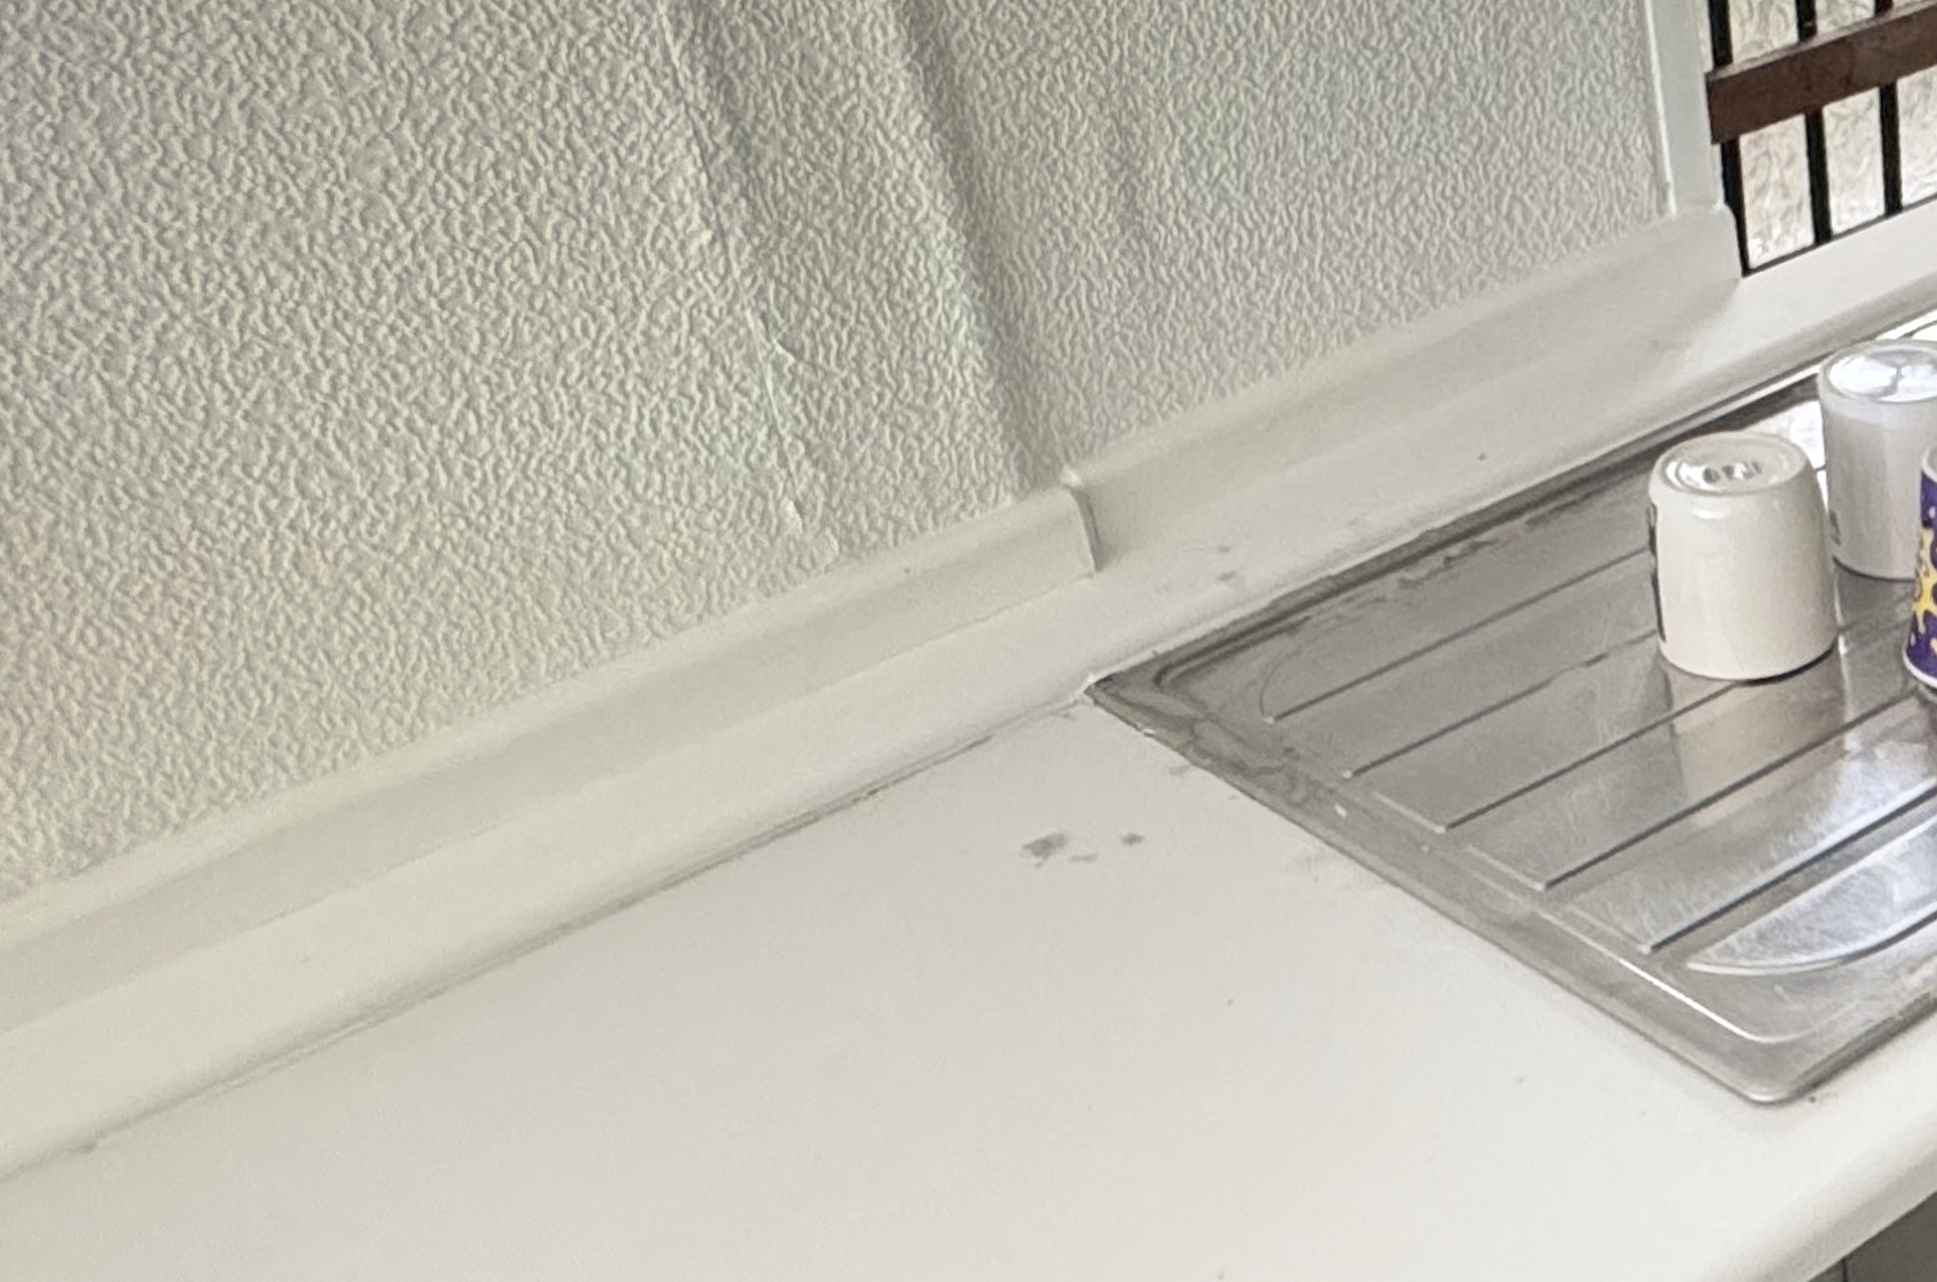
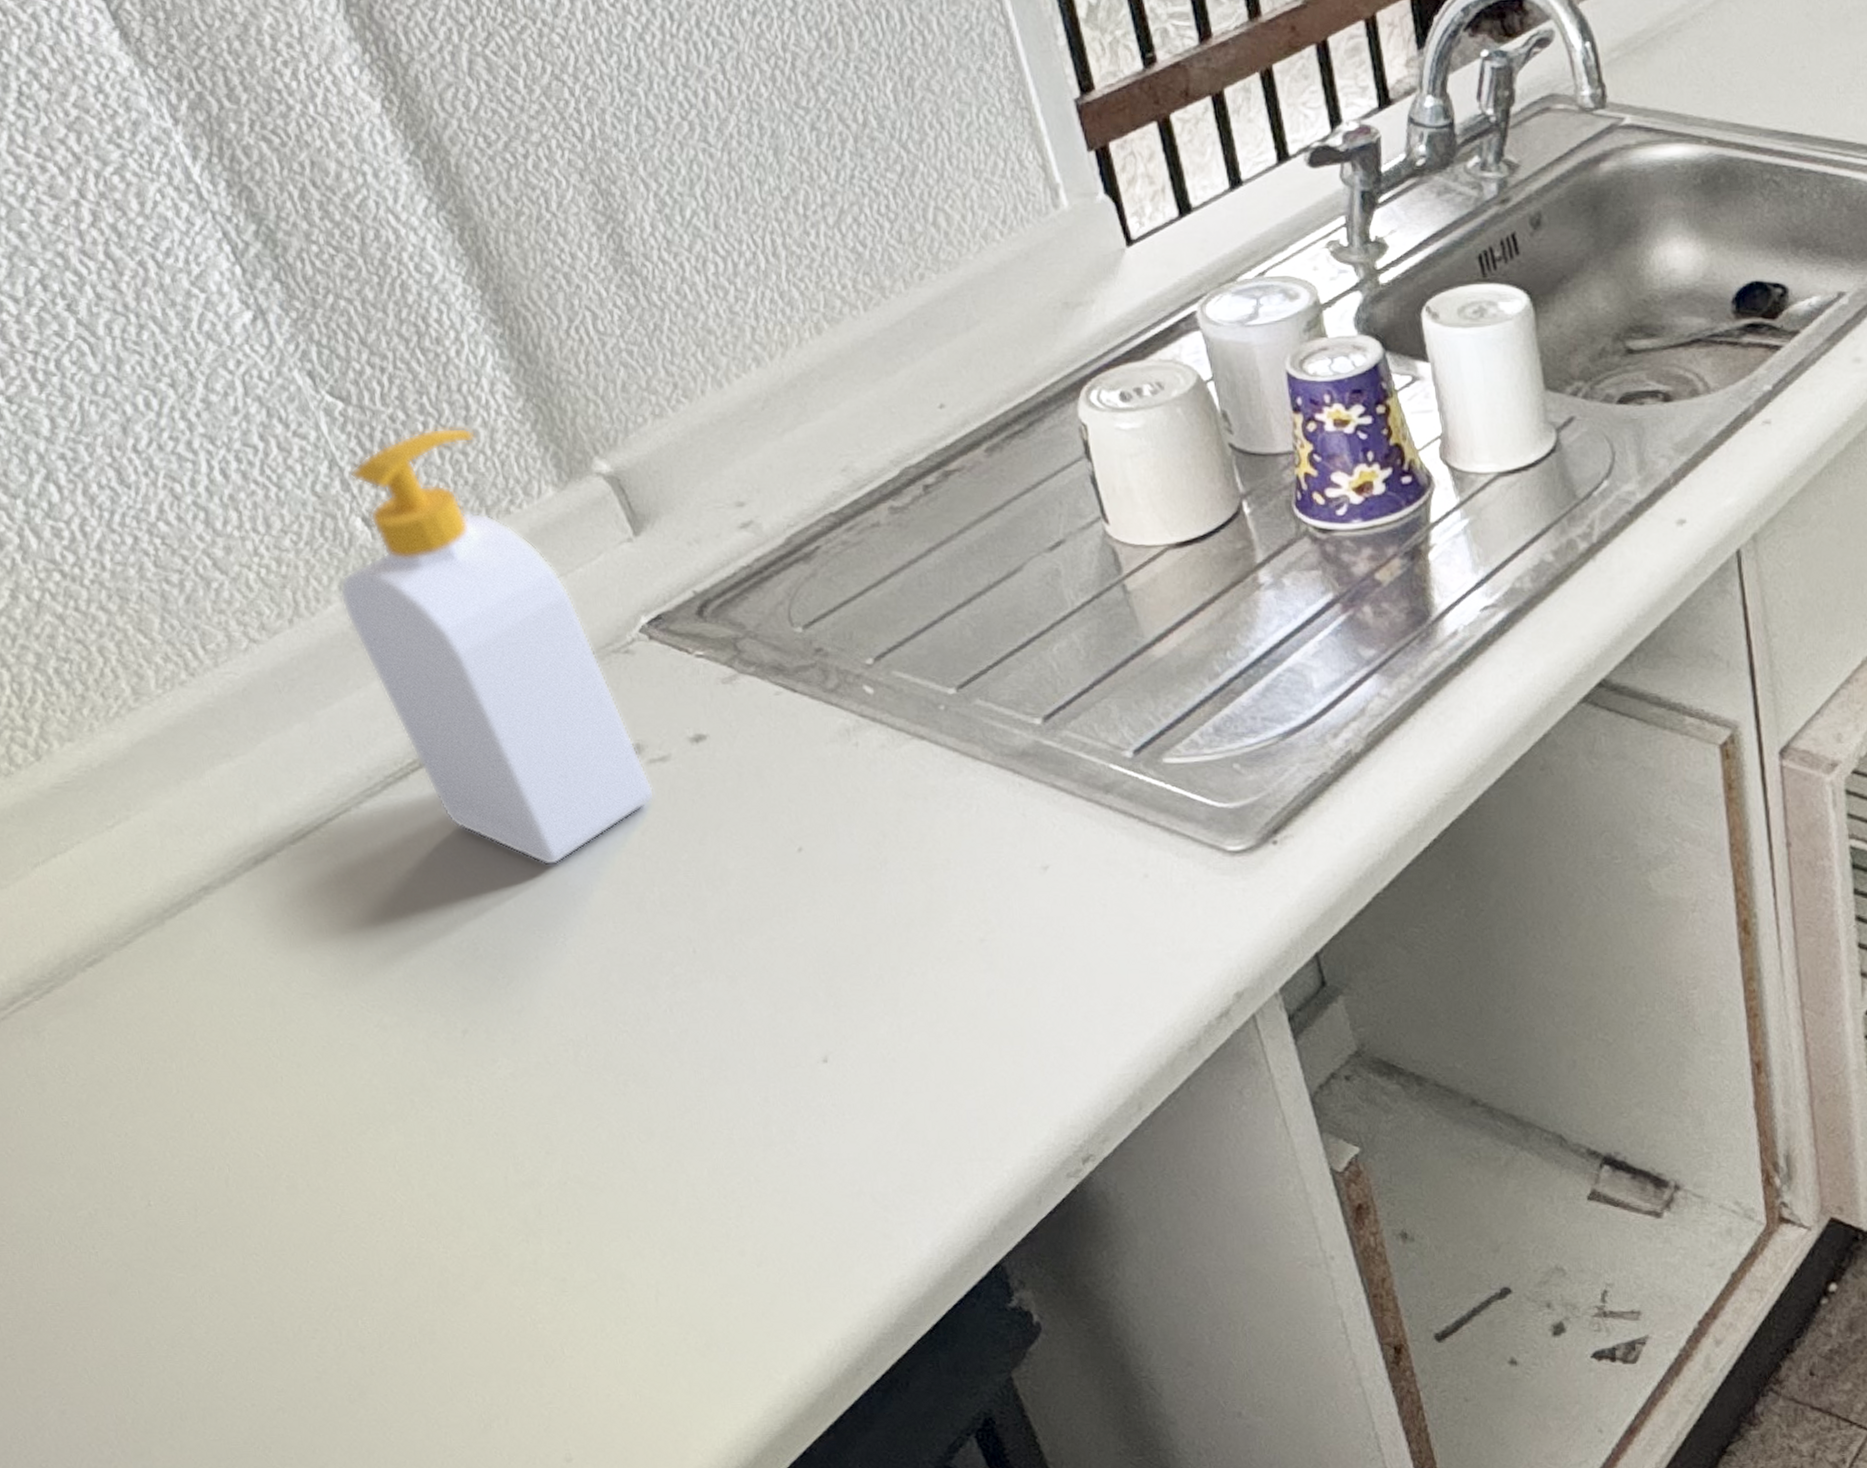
soap bottle: none [758,402,1073,970] -> present [339,427,655,866]

